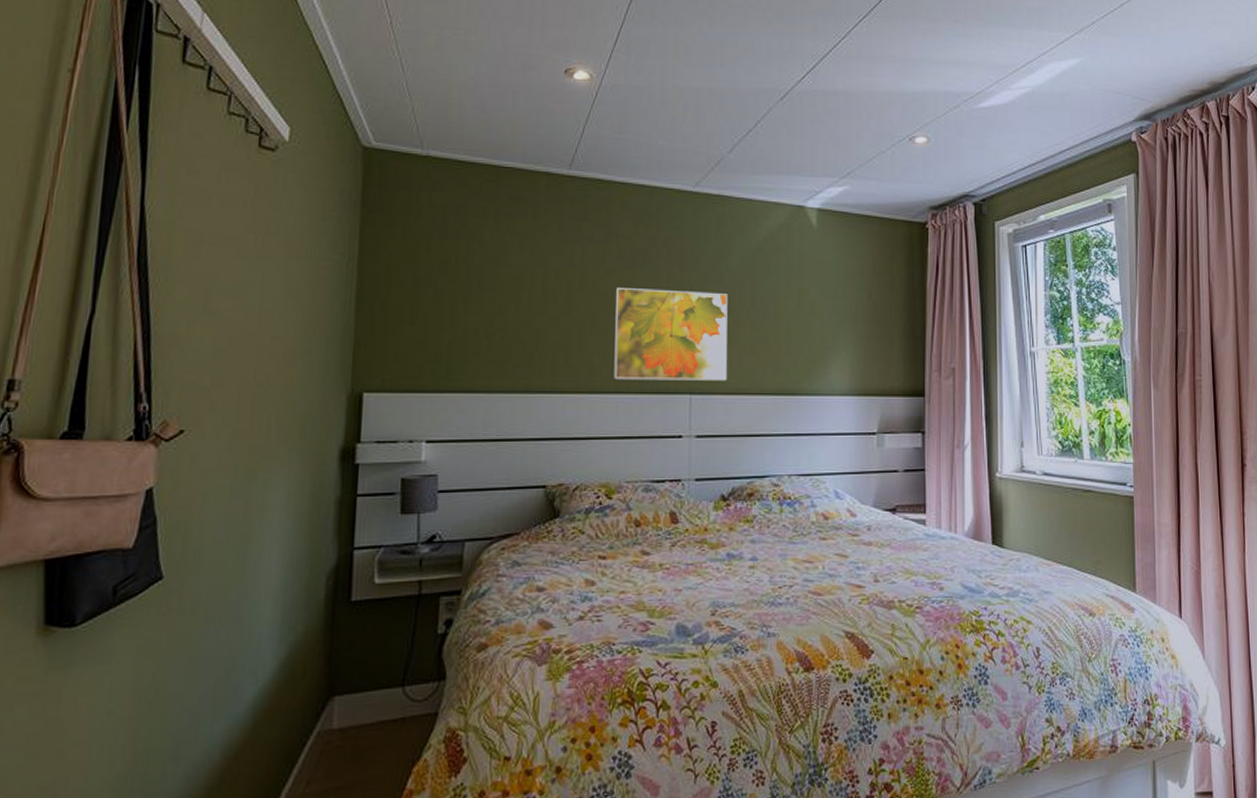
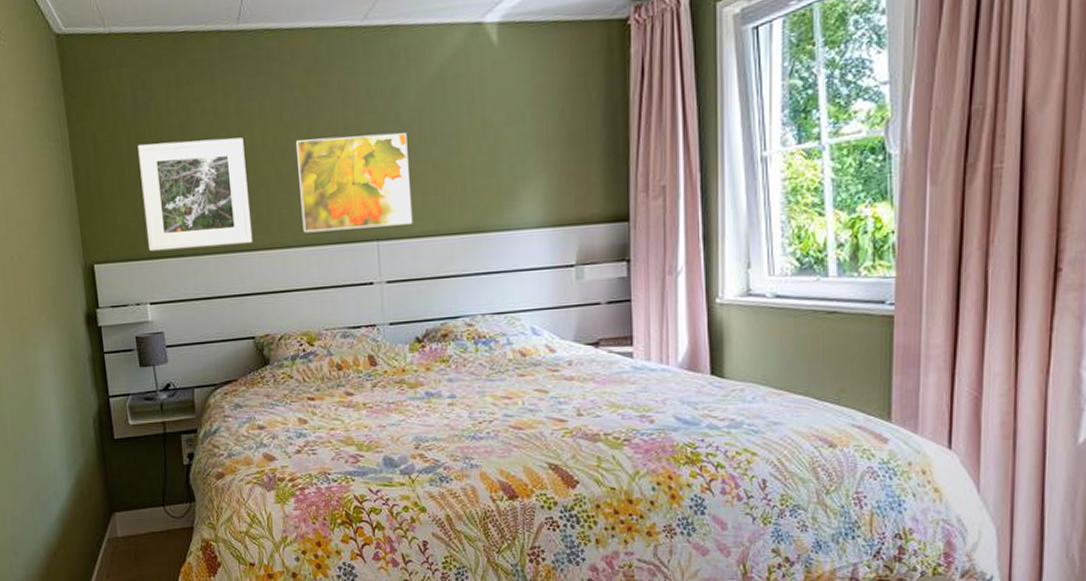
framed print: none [434,271,561,385] -> present [138,137,253,252]

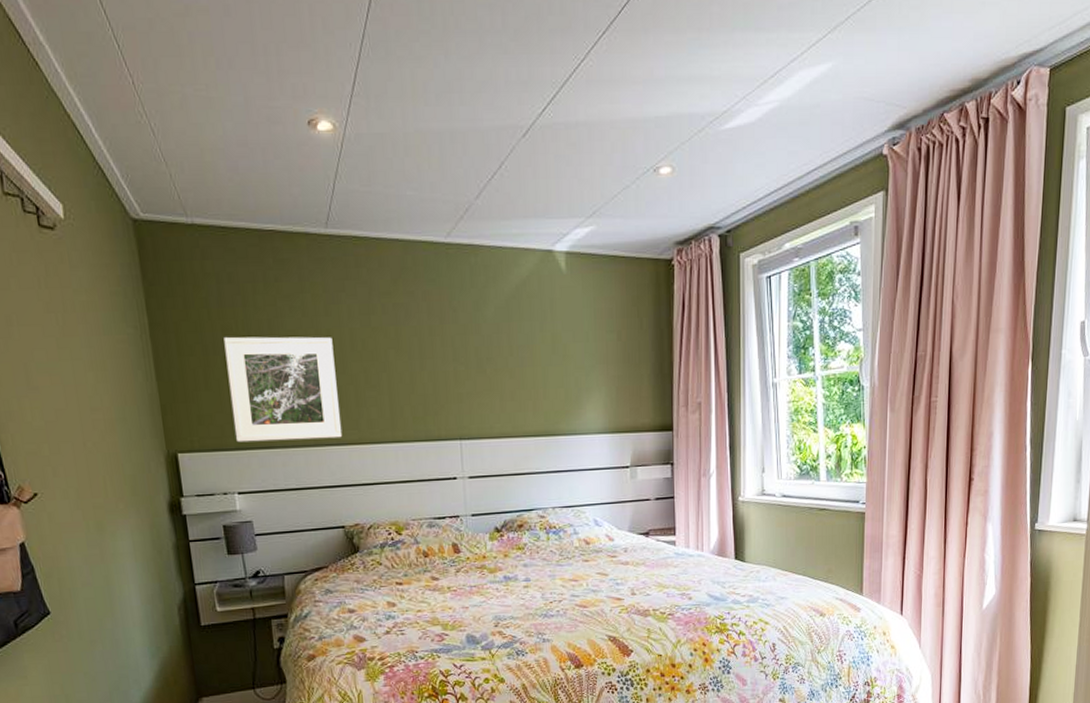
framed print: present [295,133,413,233] -> none [383,342,493,430]

